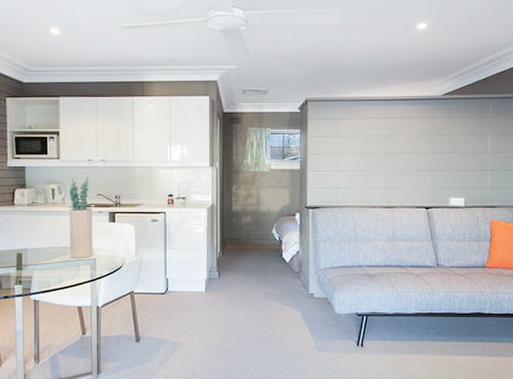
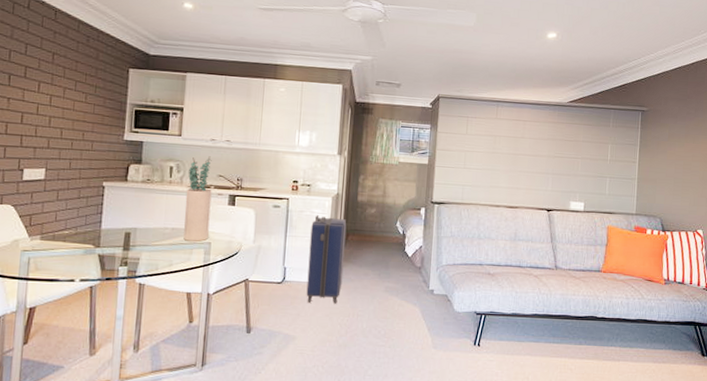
suitcase: none [189,225,223,311] -> present [306,214,347,304]

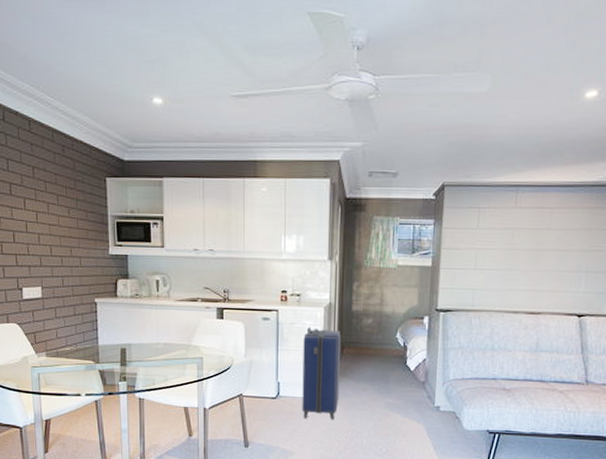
vase: present [183,156,212,242] -> none [174,268,200,358]

